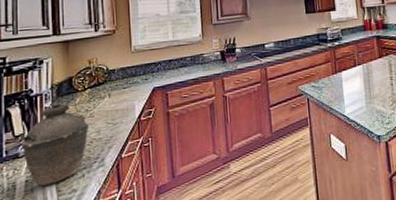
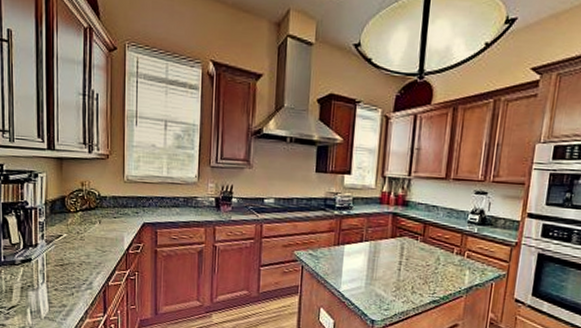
kettle: present [20,103,90,186] -> none [17,219,80,296]

